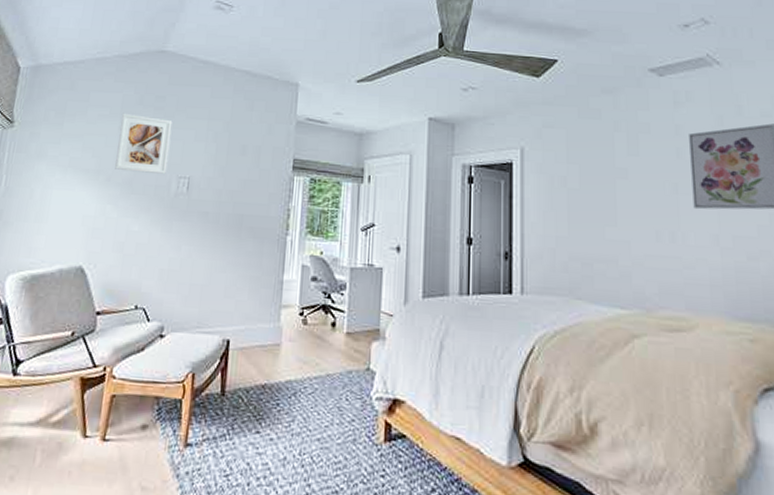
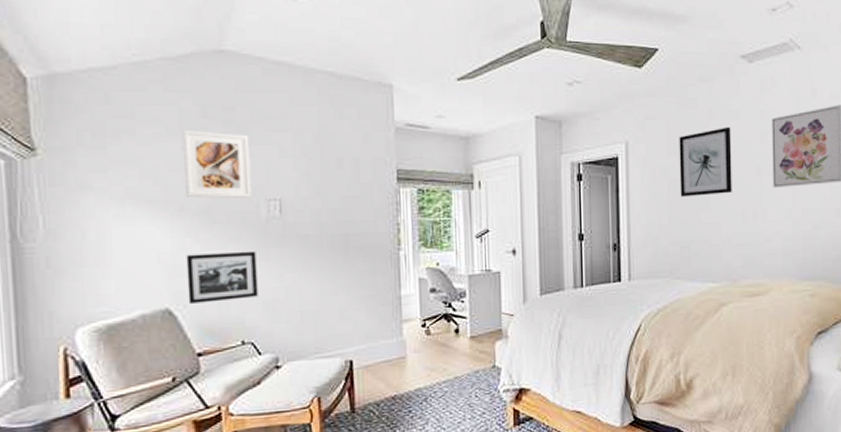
picture frame: none [98,219,161,266] -> present [186,251,258,305]
wall art: none [580,139,643,211] -> present [679,126,732,198]

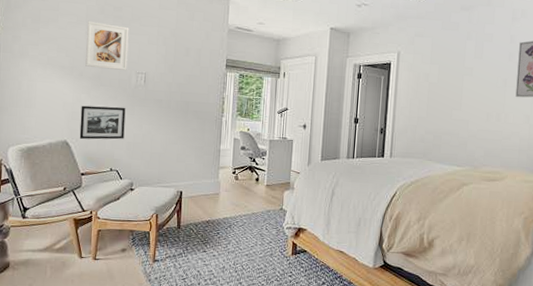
wall art: present [679,126,732,198] -> none [437,46,485,99]

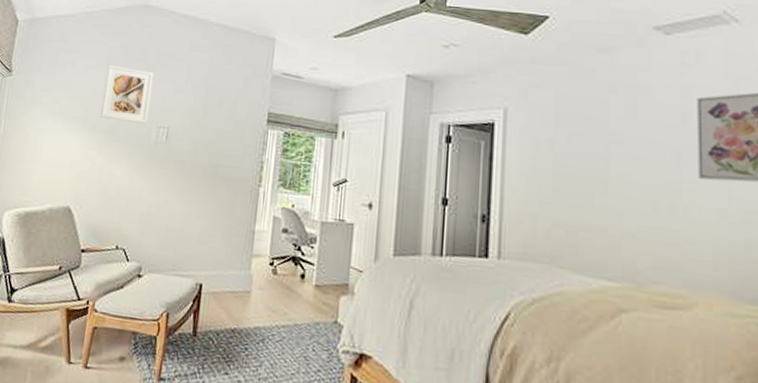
picture frame: present [79,105,126,140] -> none [84,164,142,209]

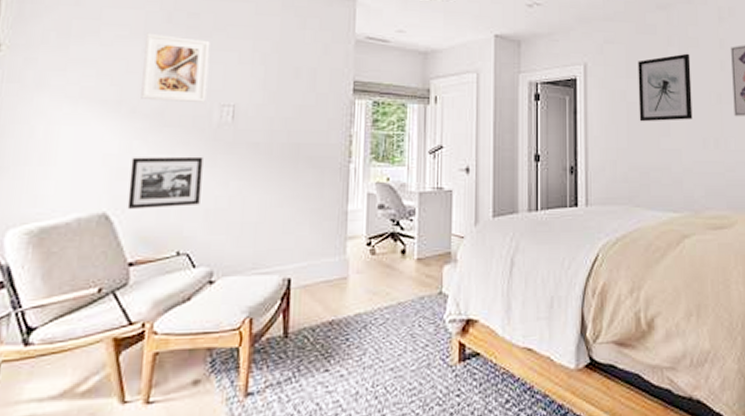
picture frame: none [84,164,142,209] -> present [127,156,203,210]
wall art: none [568,102,640,179] -> present [638,53,693,122]

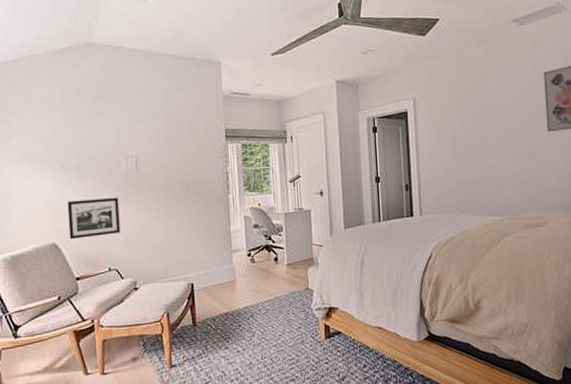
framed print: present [141,32,210,102] -> none [64,105,115,157]
wall art: present [638,53,693,122] -> none [460,81,510,143]

